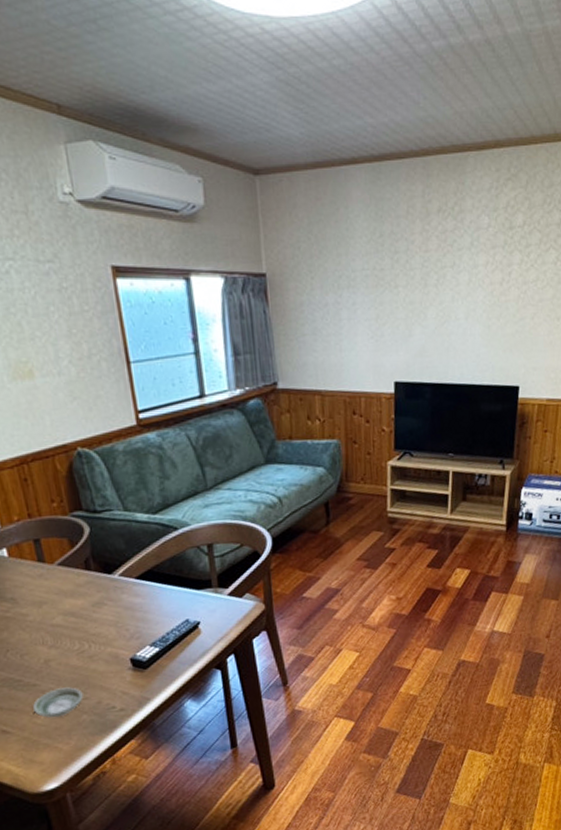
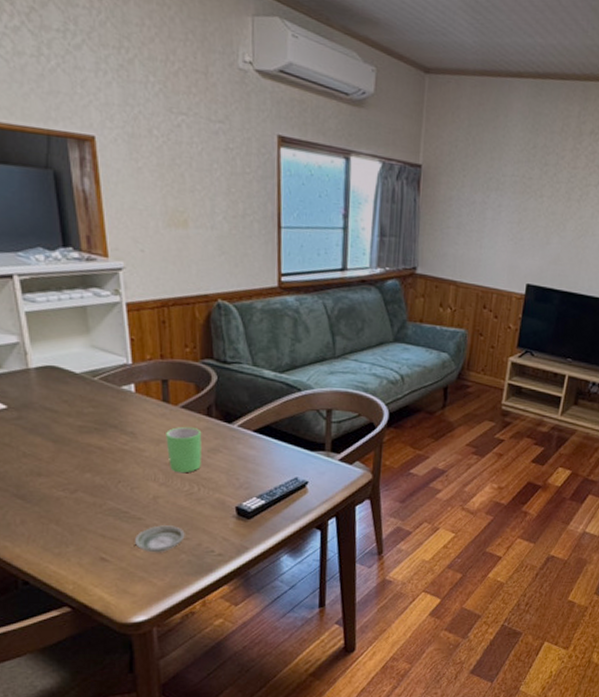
mug: none [46,583,88,633] -> present [166,426,202,473]

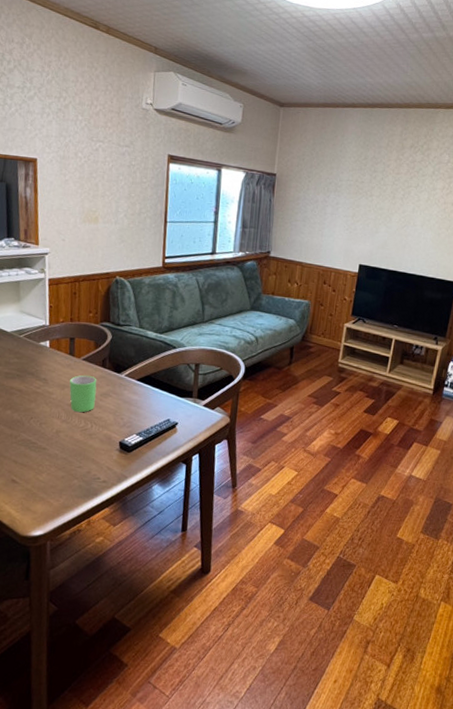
saucer: present [134,525,185,552] -> none [38,455,78,477]

